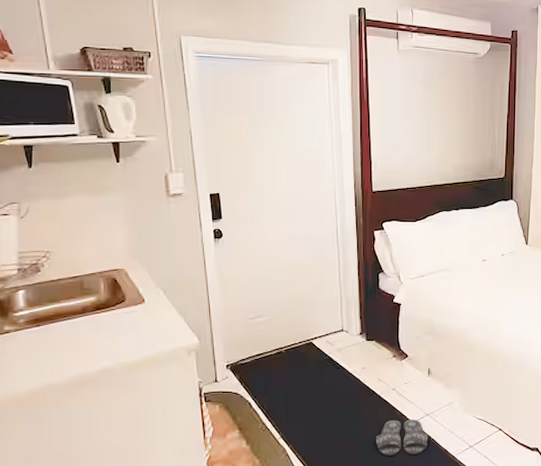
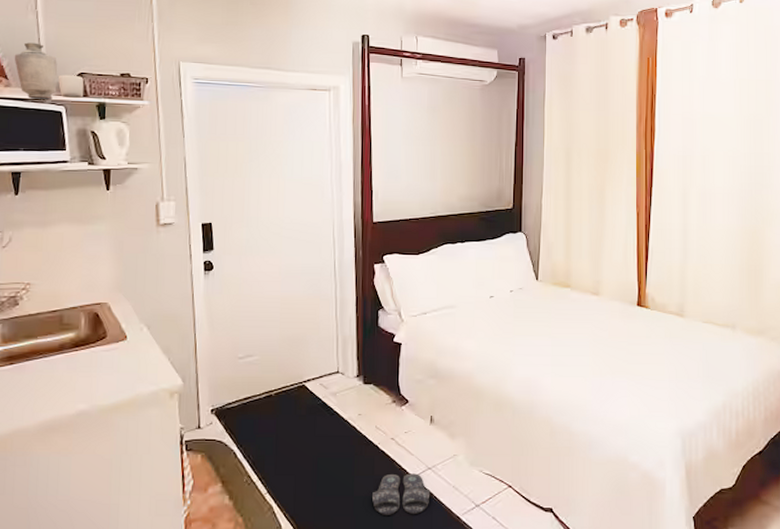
vase: none [17,16,62,75] -> present [14,42,58,100]
cup: none [61,49,89,73] -> present [57,74,85,99]

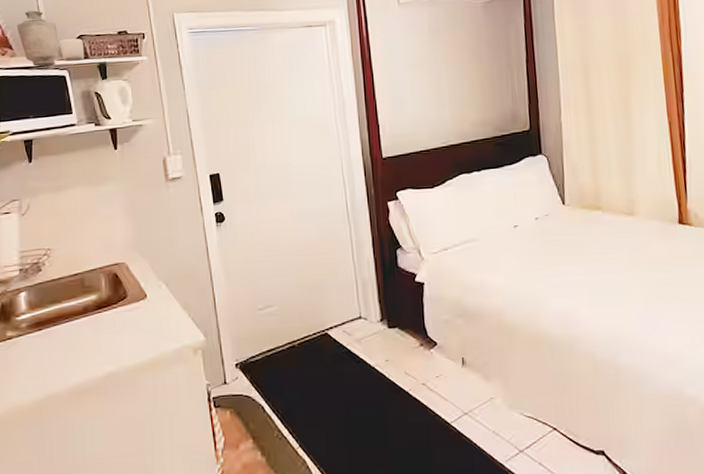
slippers: present [372,473,431,515] -> none [408,420,469,465]

